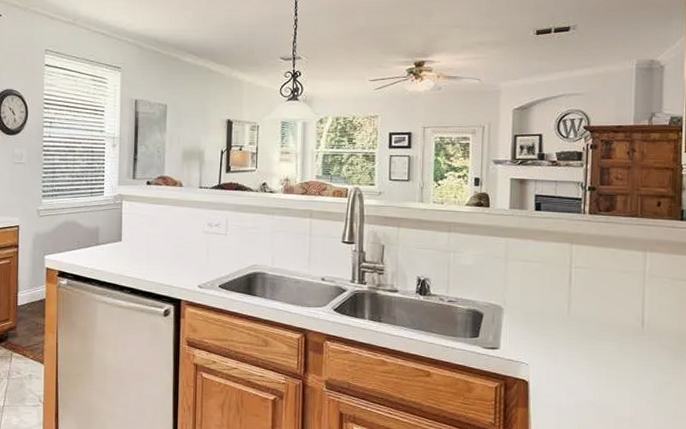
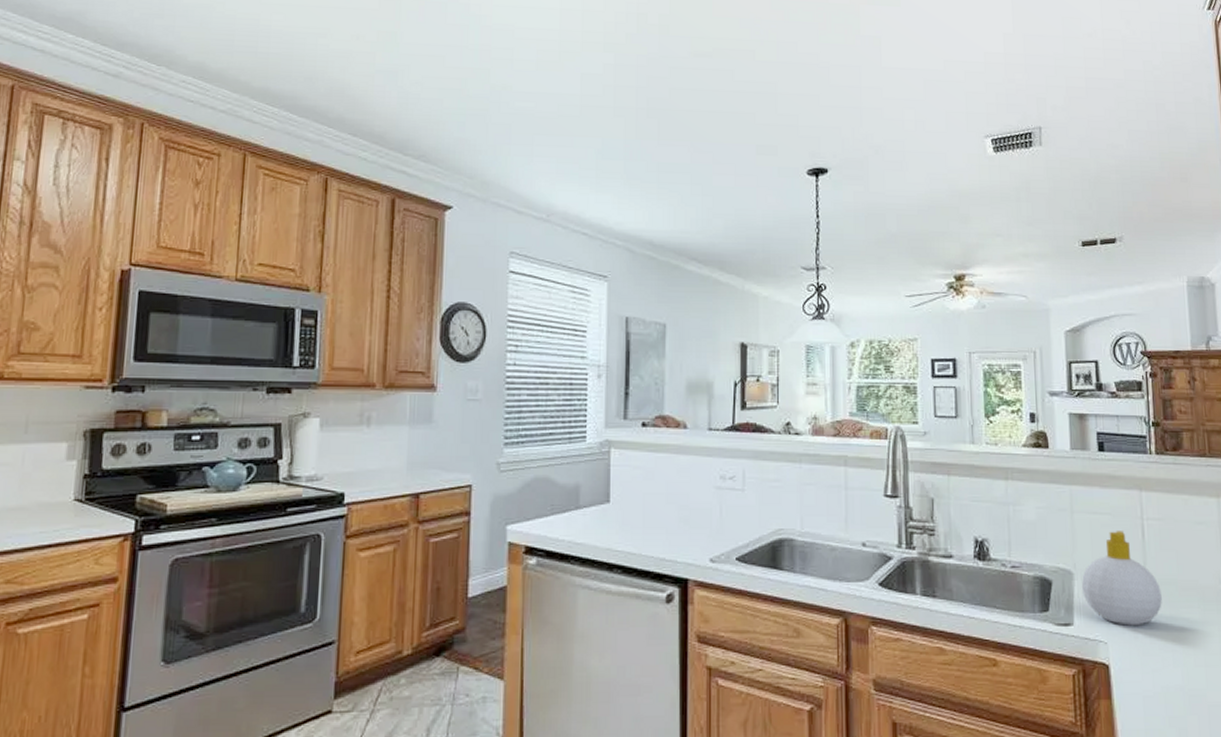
soap bottle: none [509,276,582,352] -> present [1081,531,1162,626]

